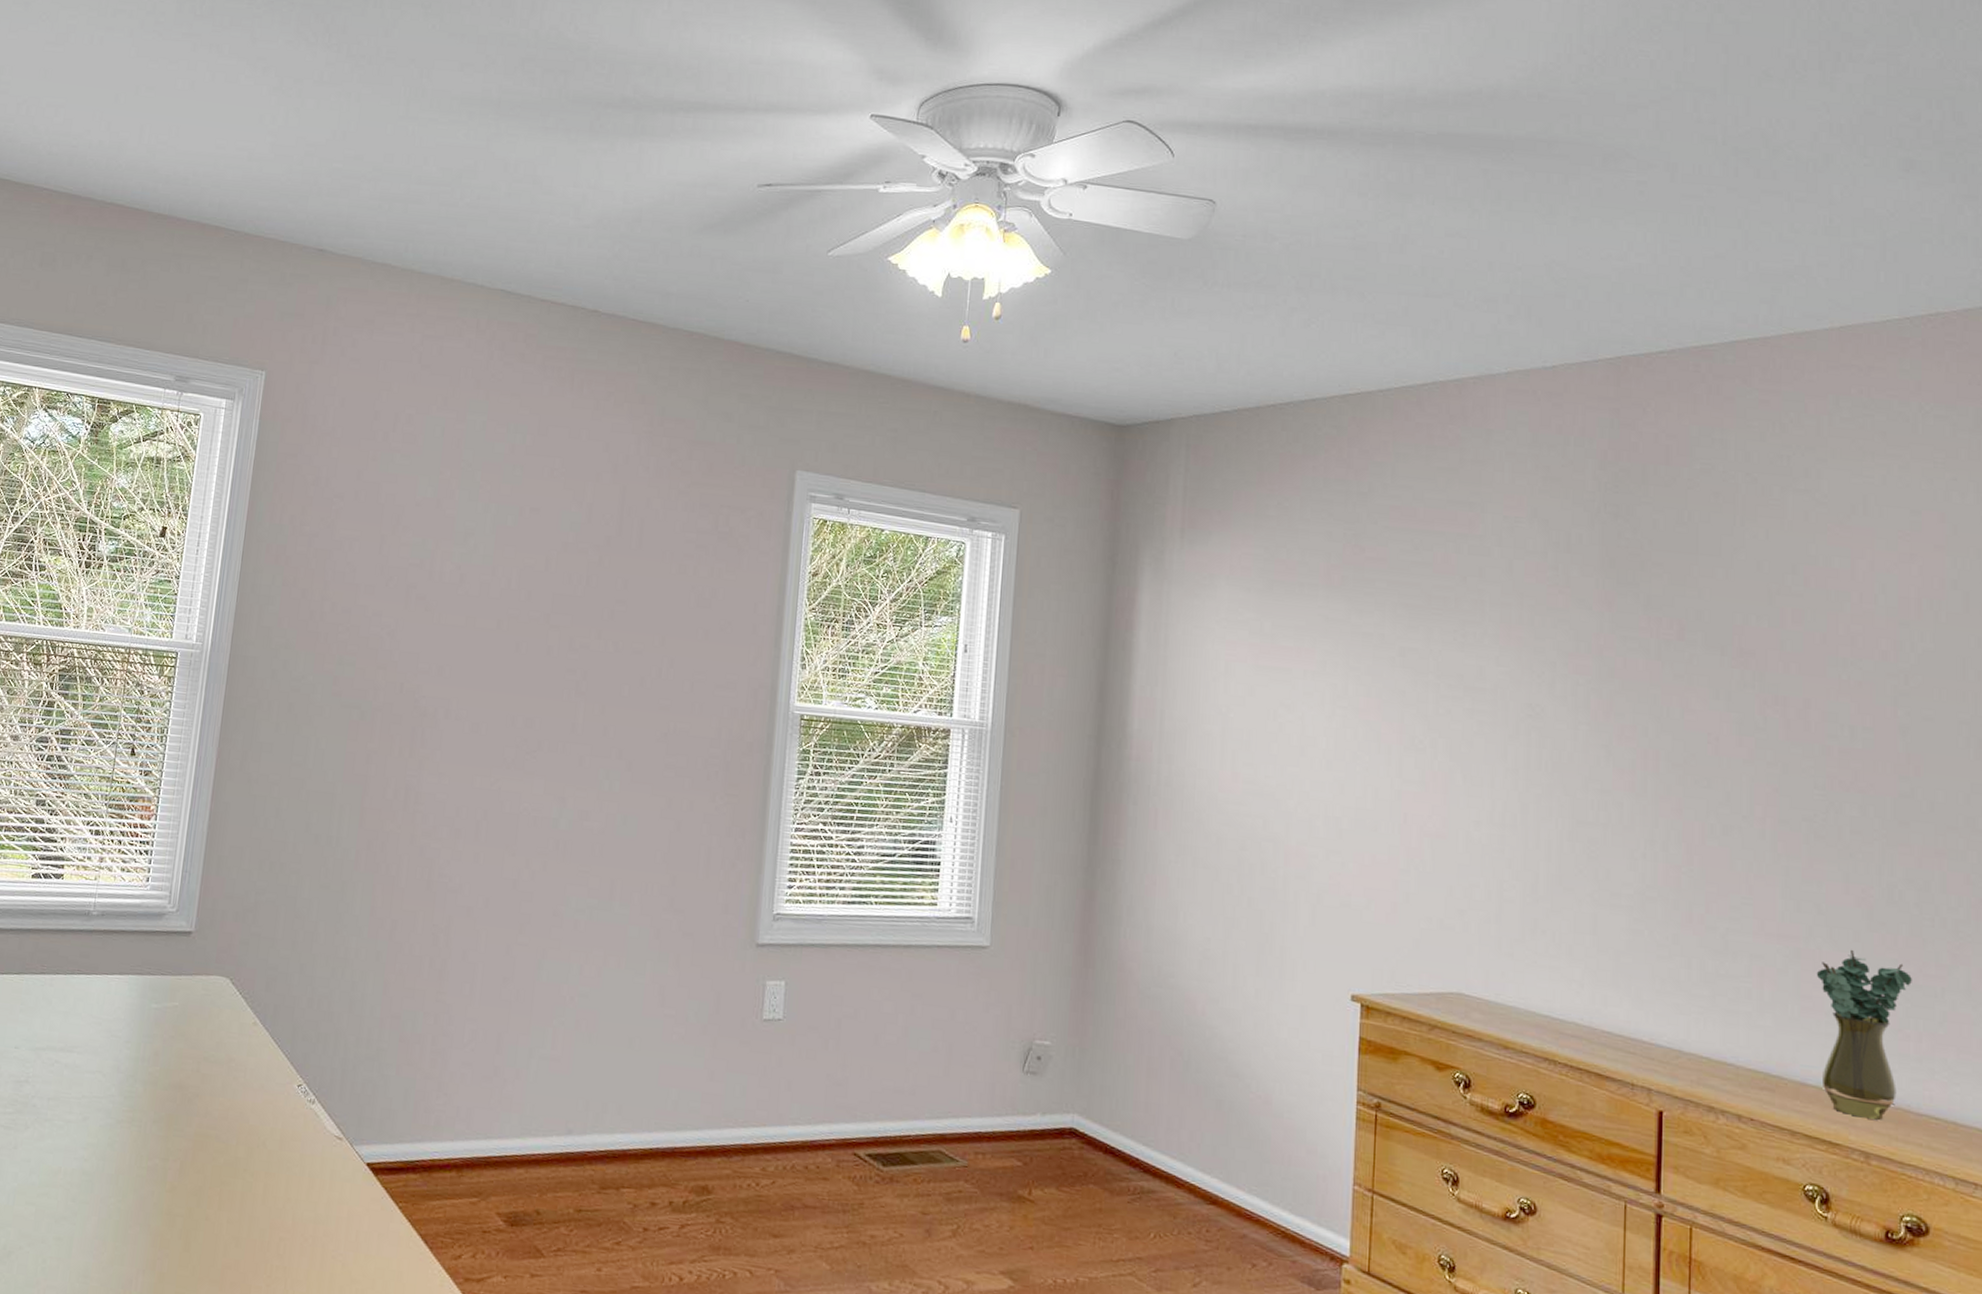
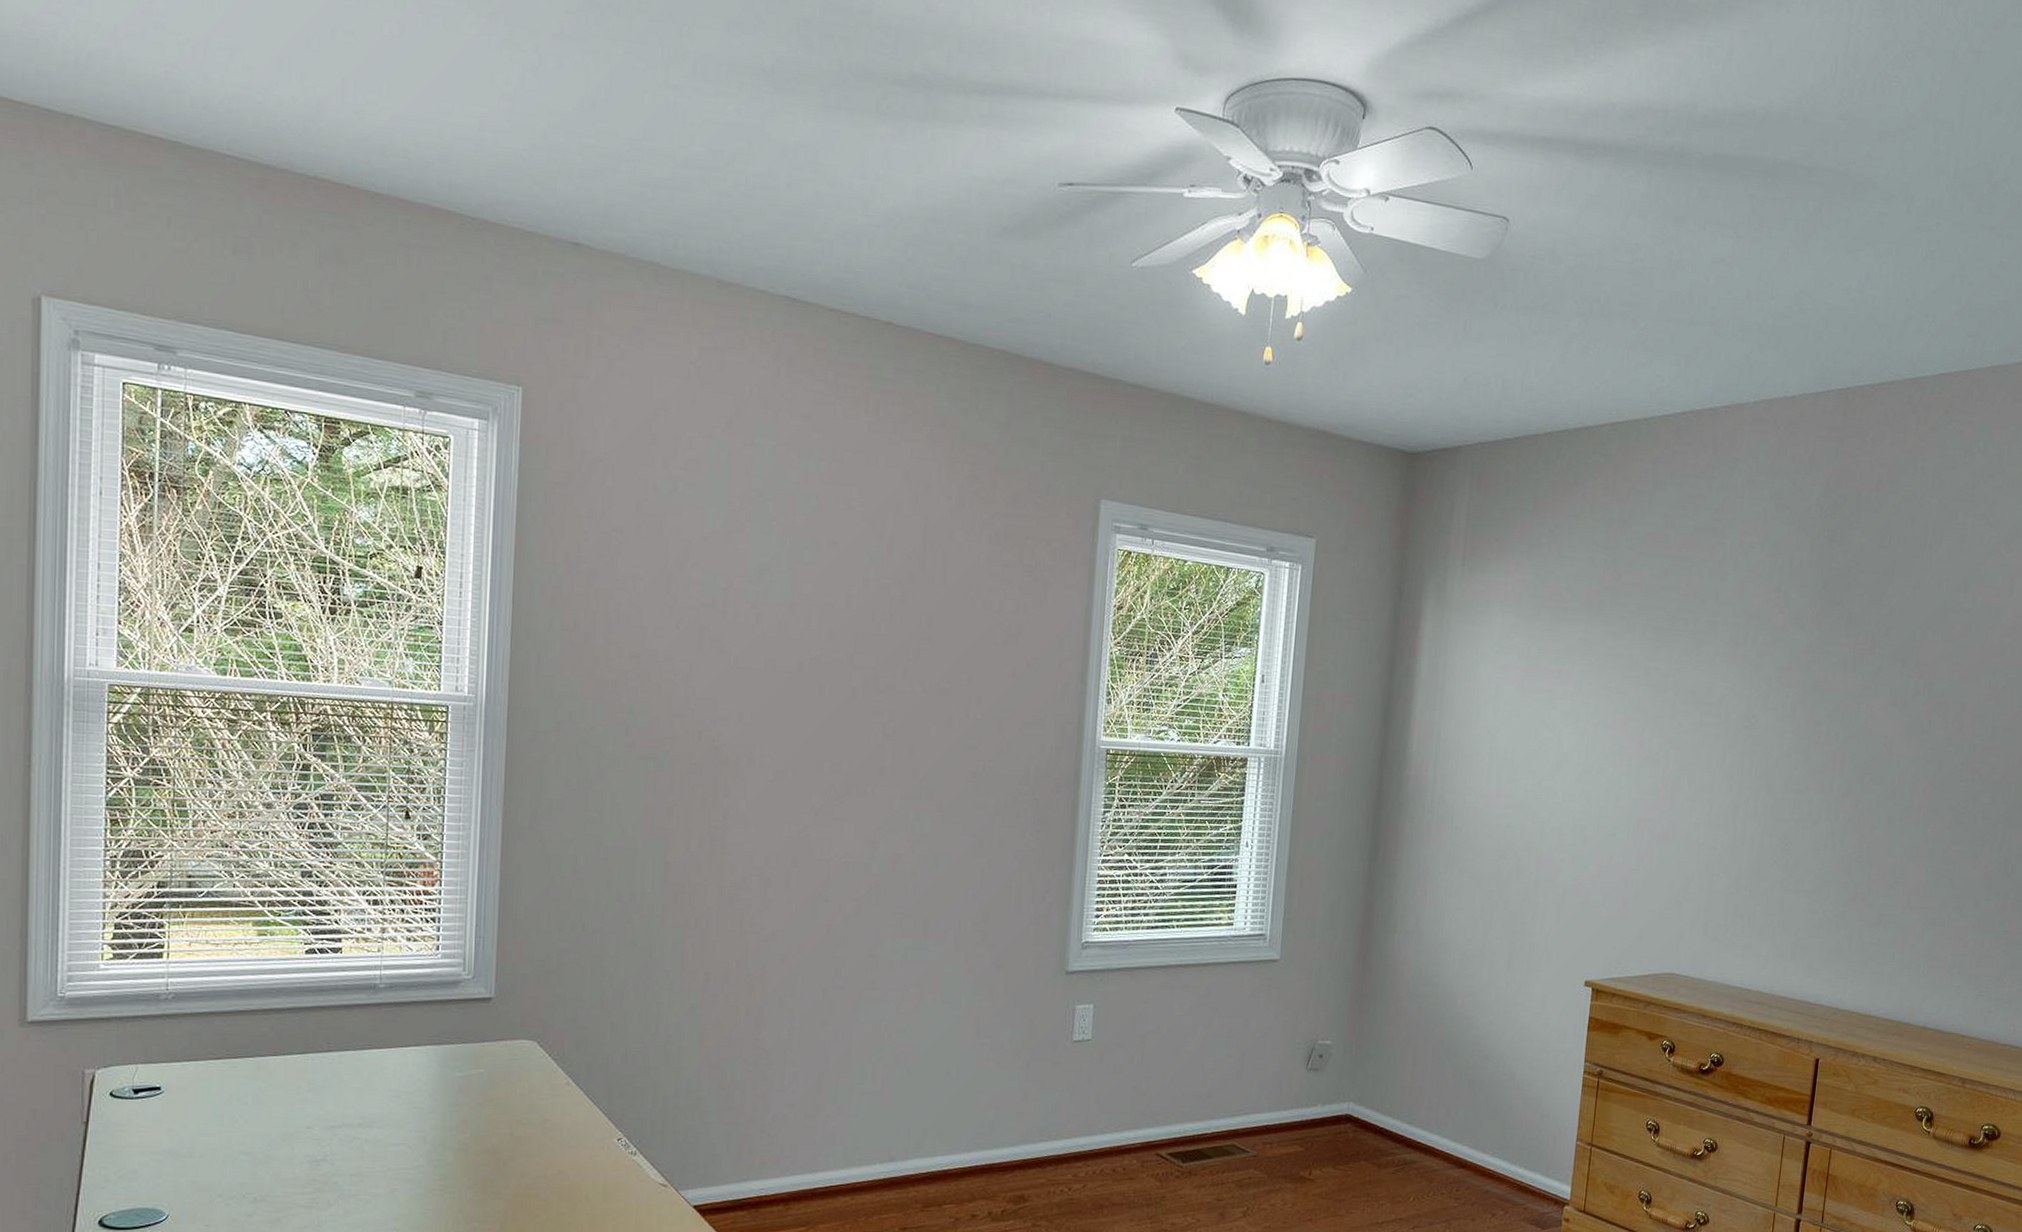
vase: present [1817,949,1912,1120] -> none [1938,915,2013,1052]

